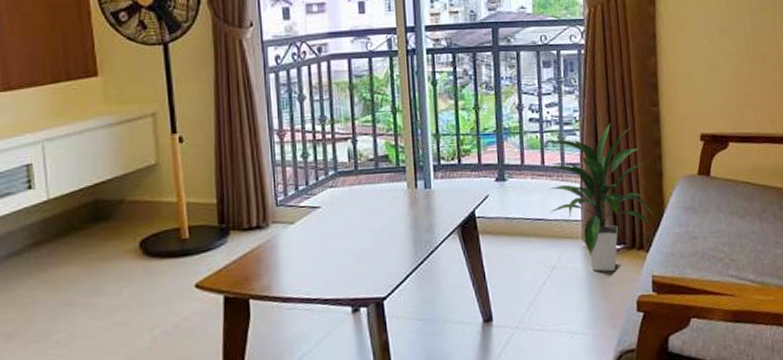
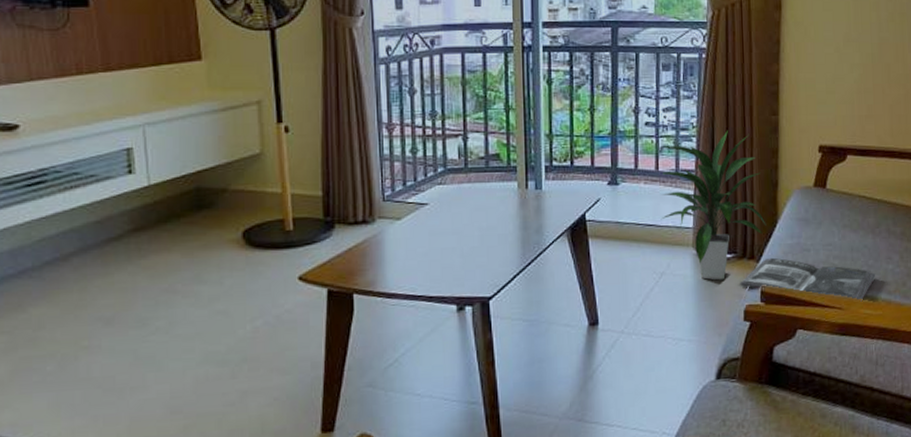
magazine: none [631,247,766,288] -> present [740,257,876,302]

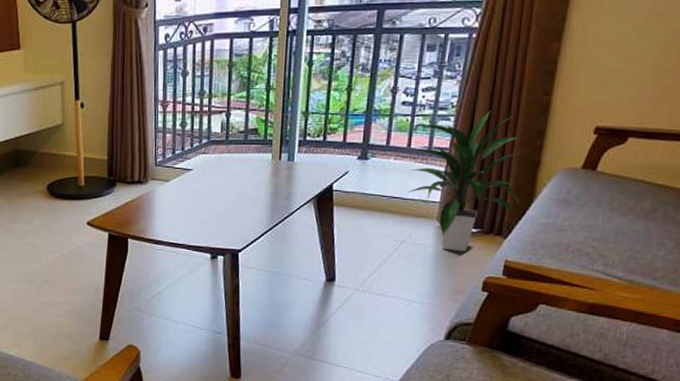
magazine: present [740,257,876,302] -> none [482,235,642,284]

